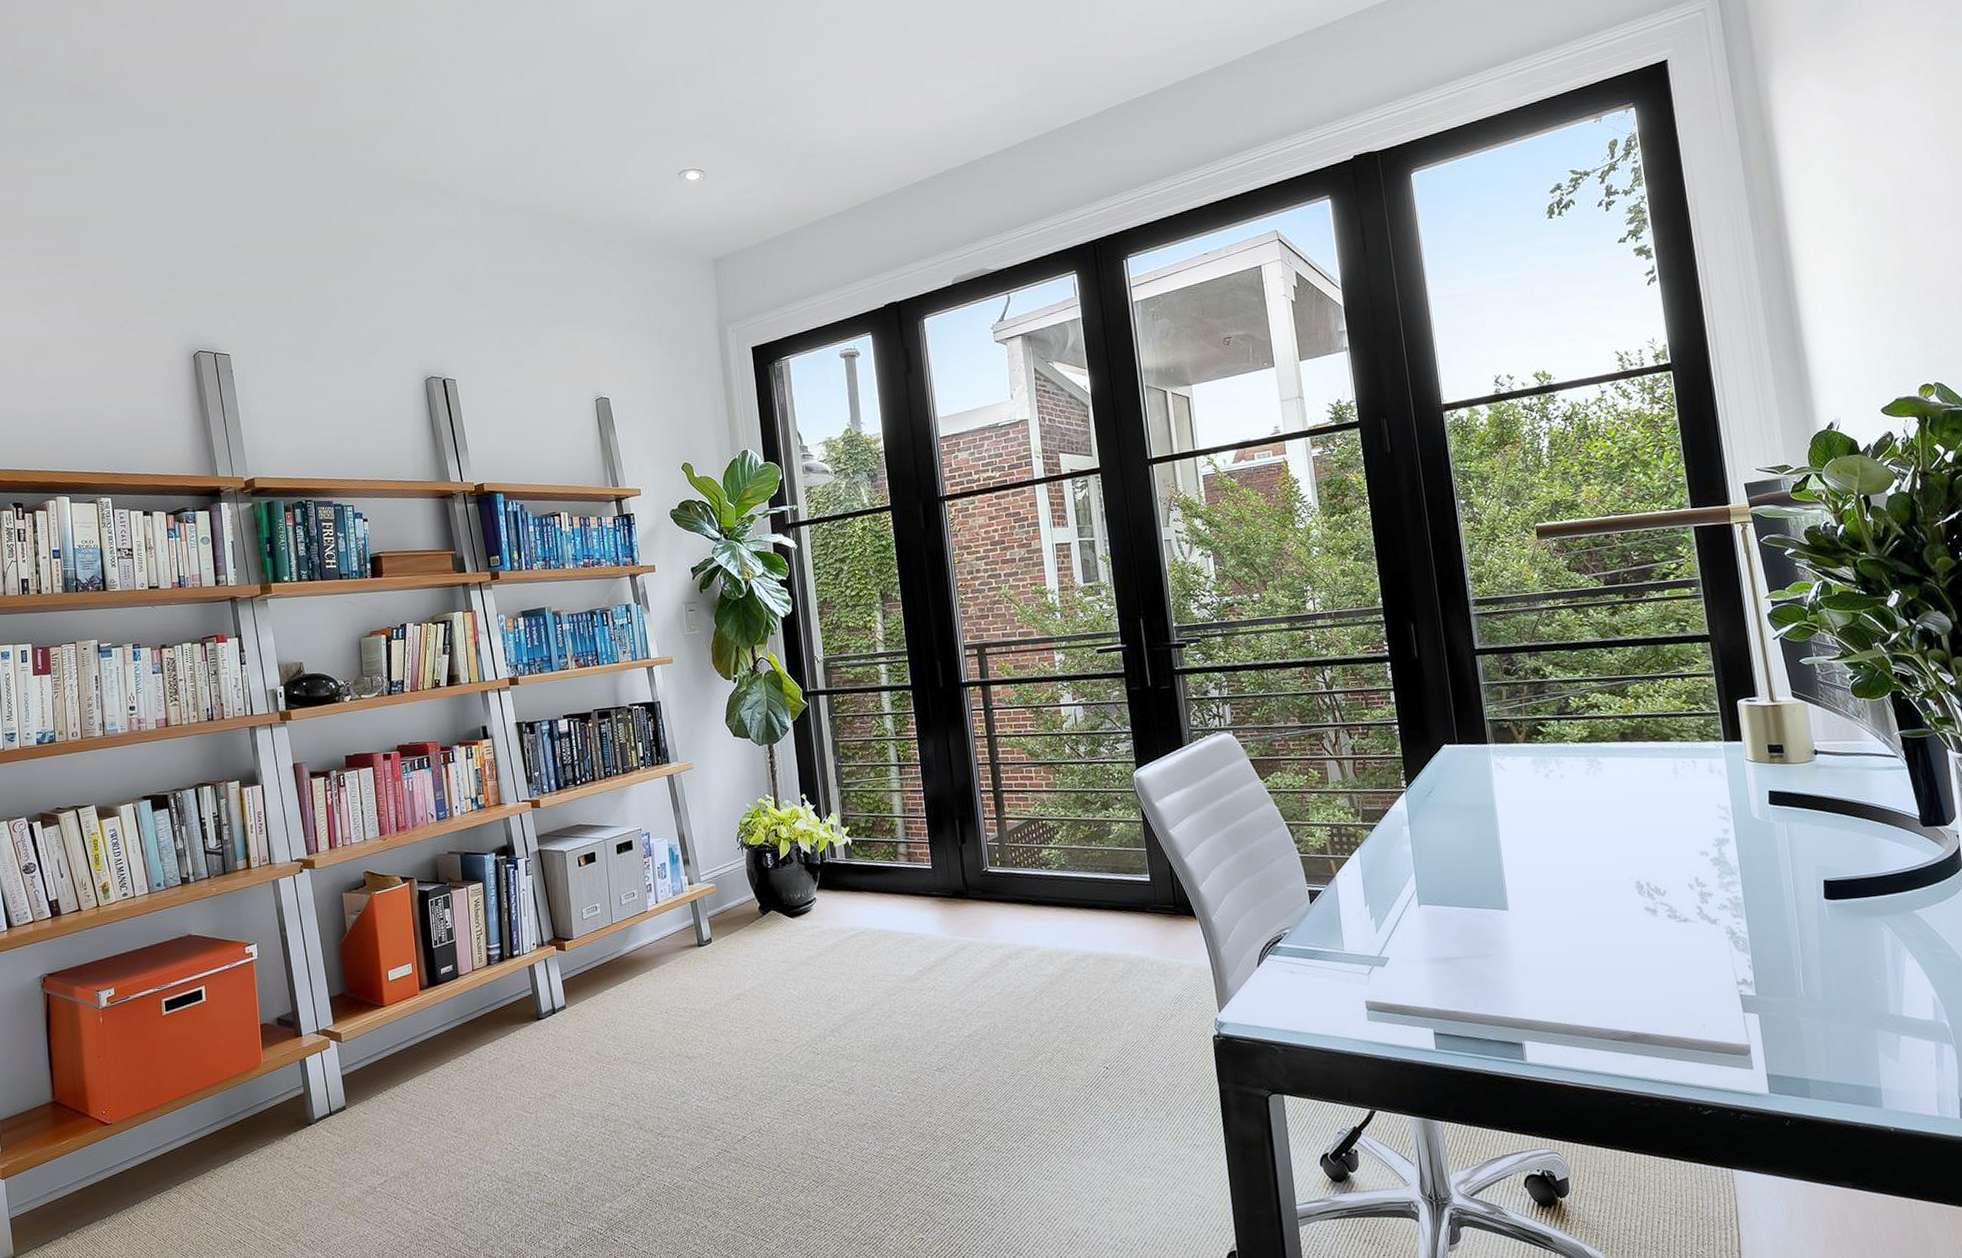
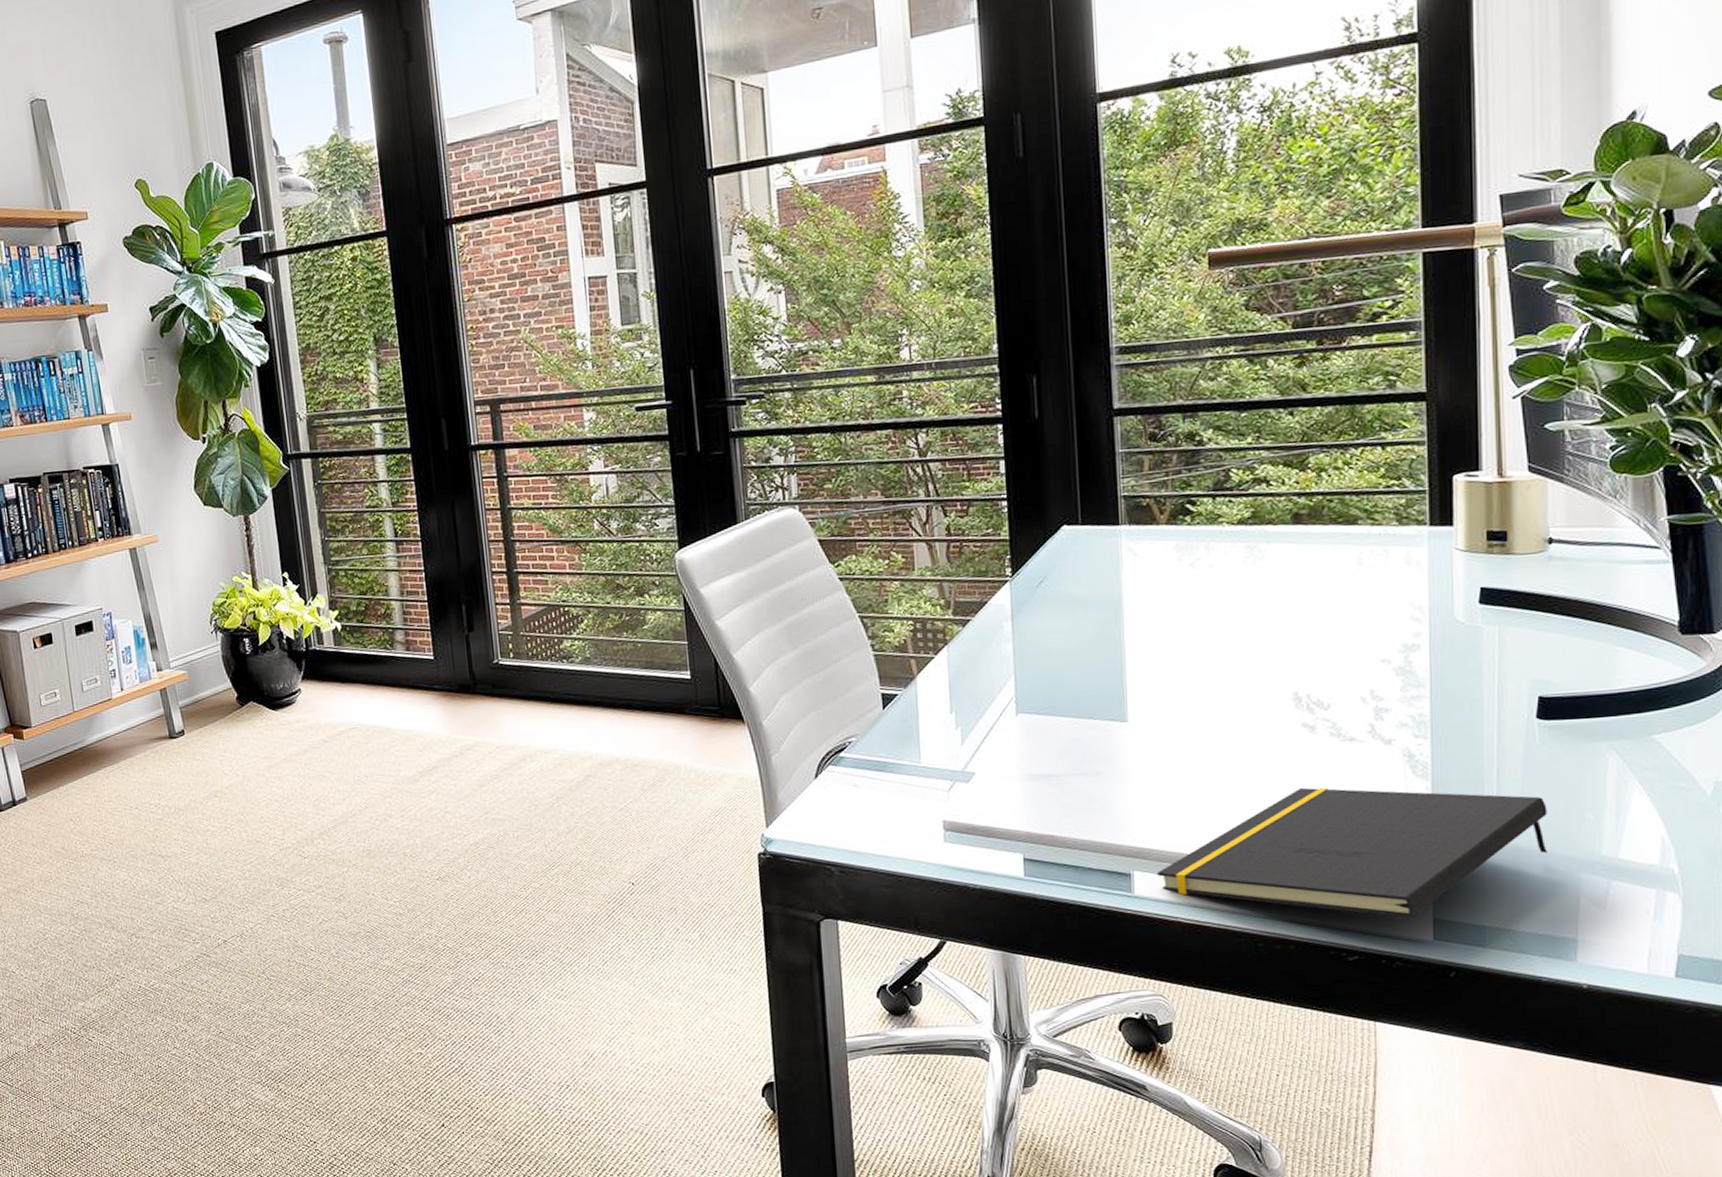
notepad: none [1543,962,1848,1075] -> present [1157,787,1548,919]

